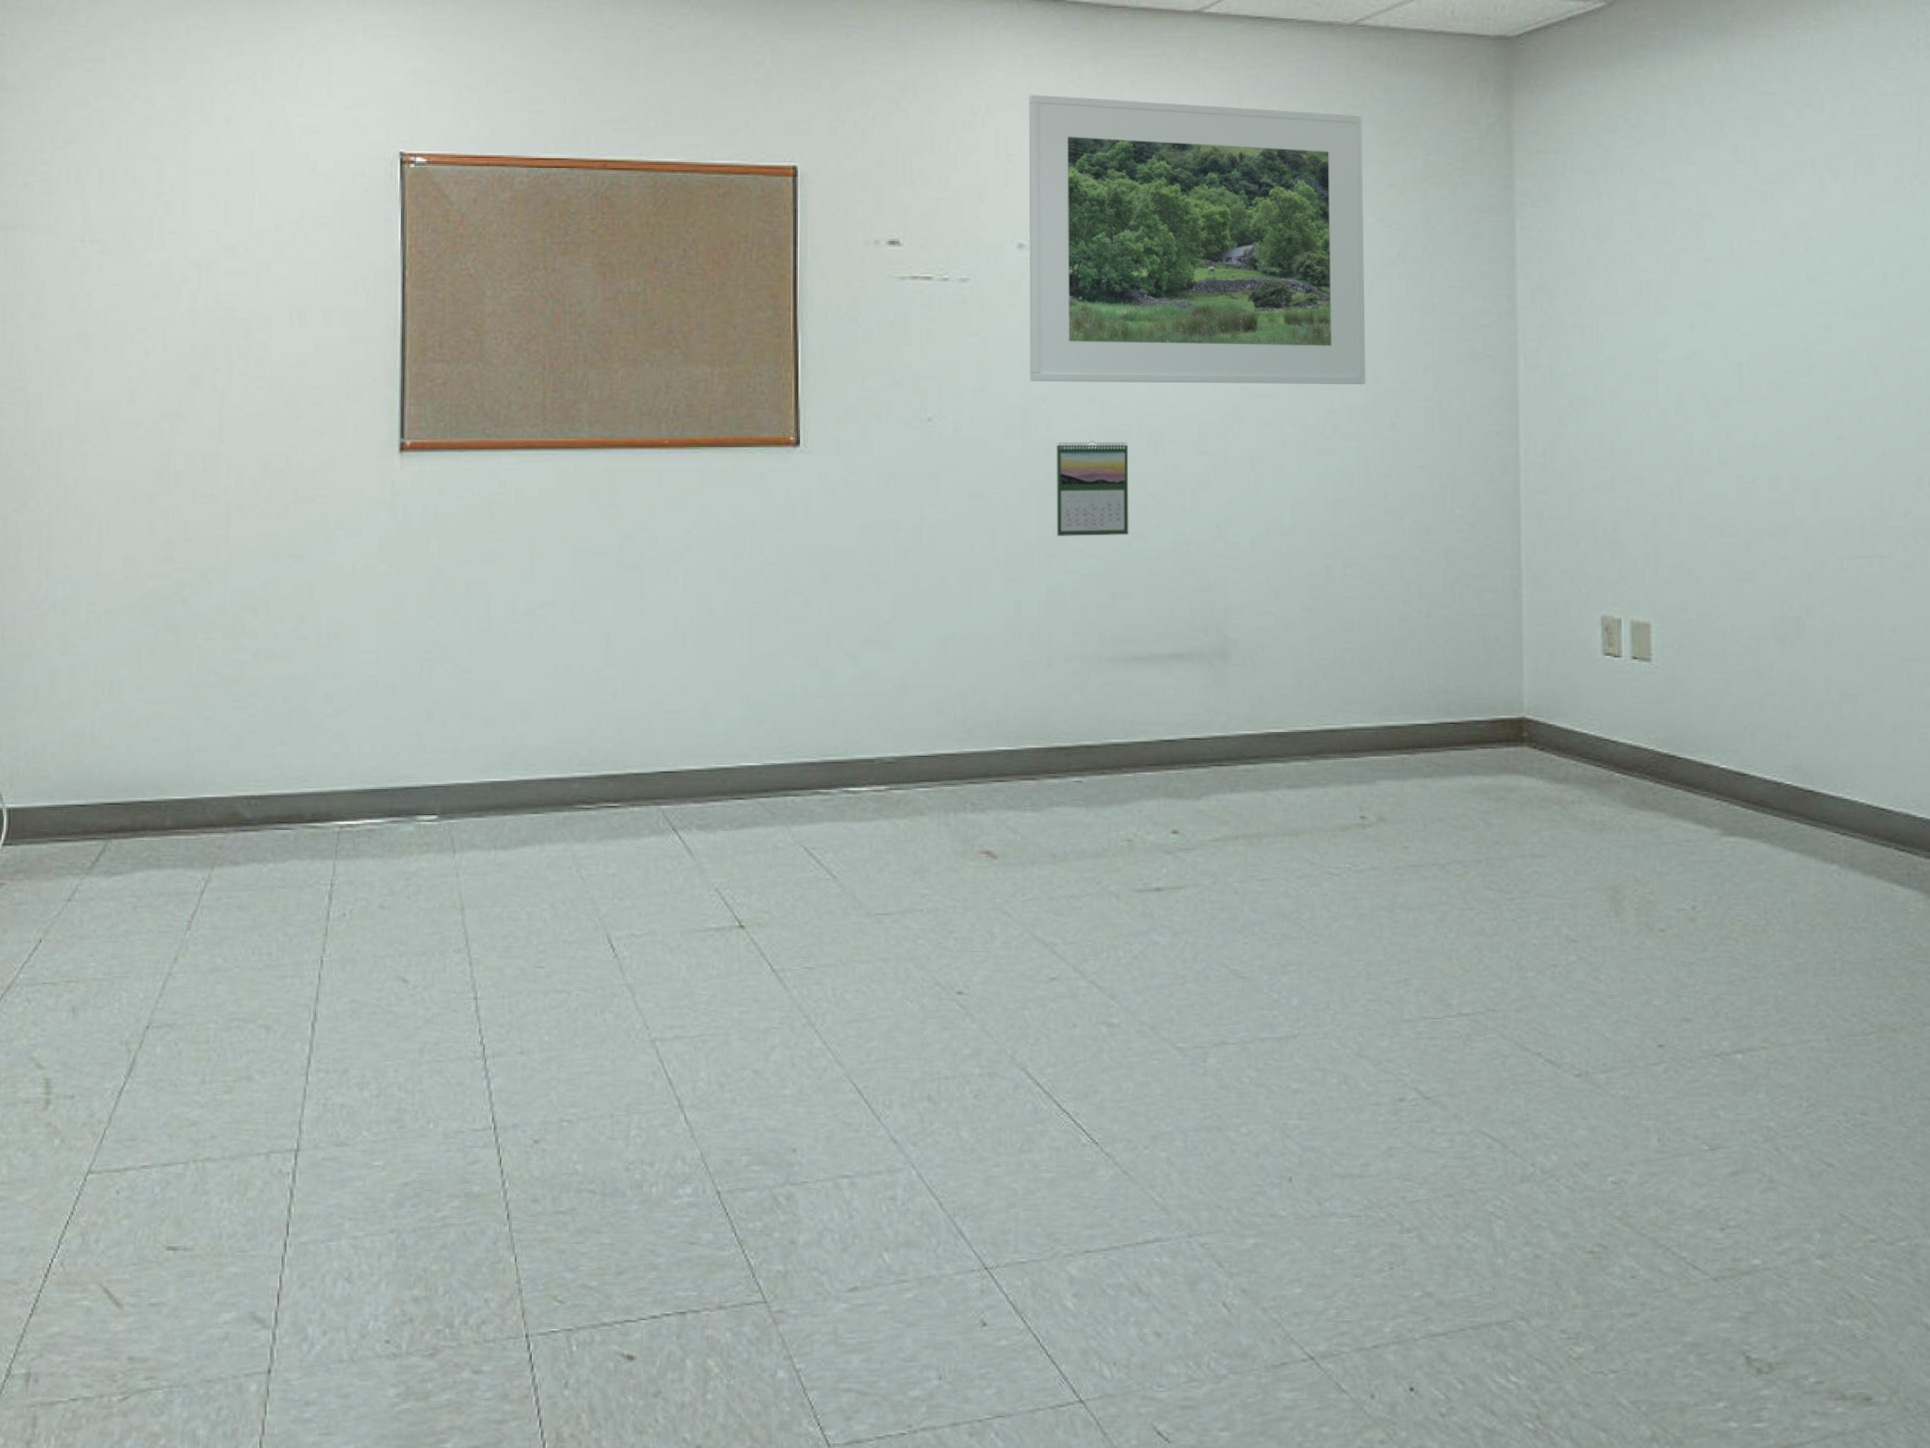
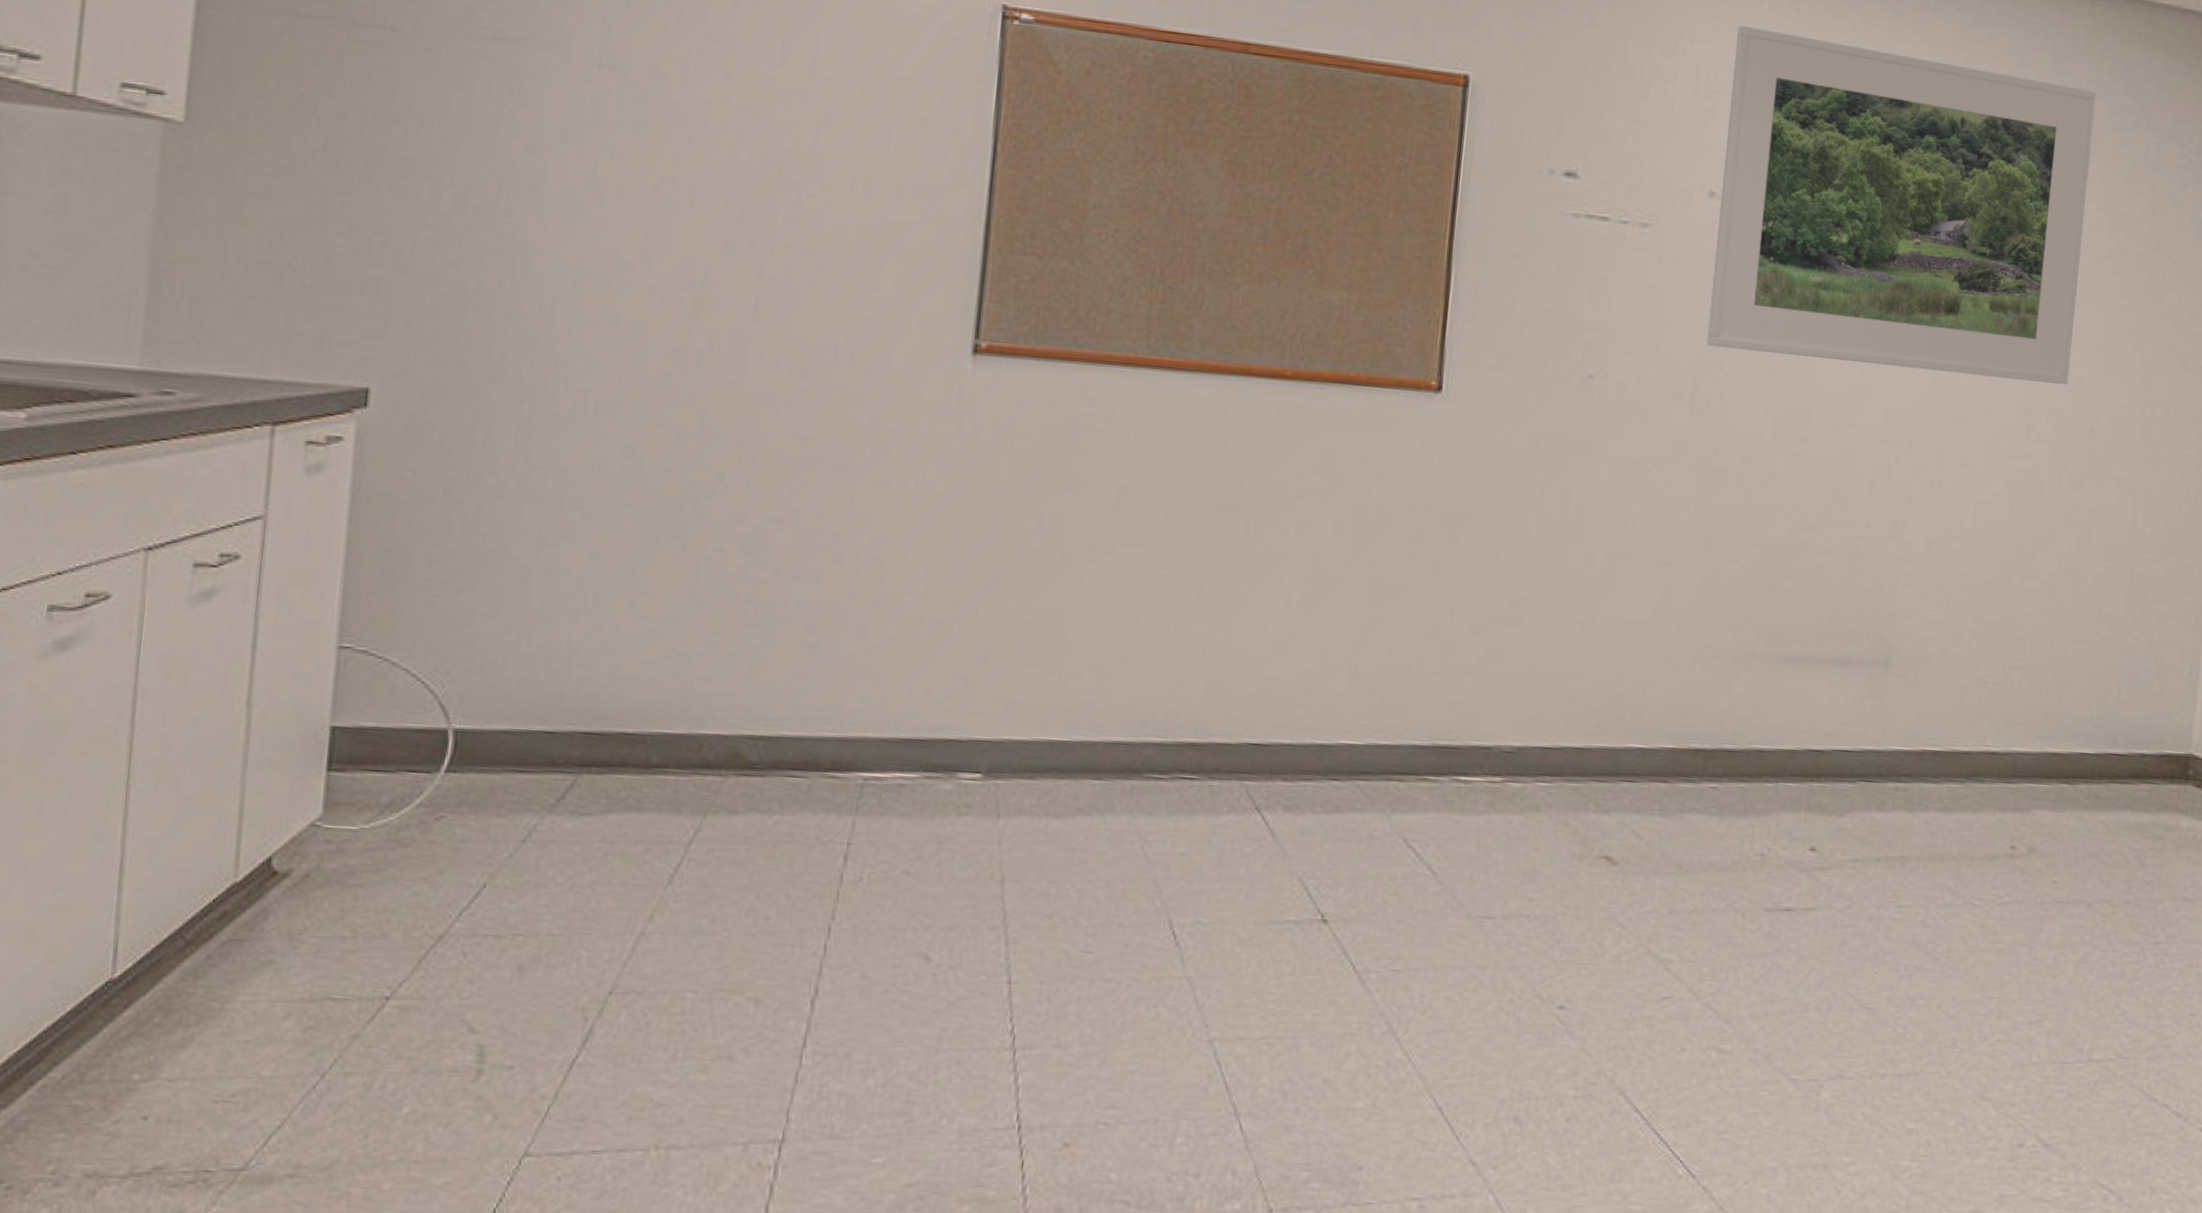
calendar: present [1056,440,1129,536] -> none [1718,415,1807,525]

